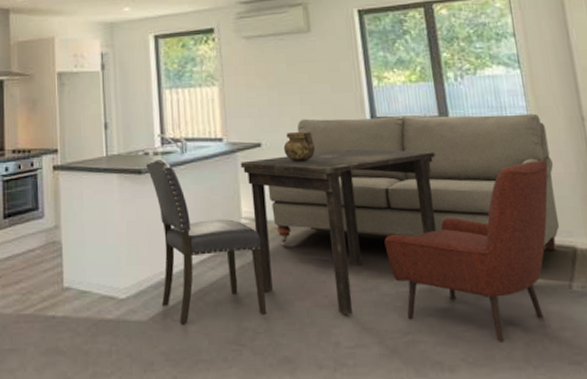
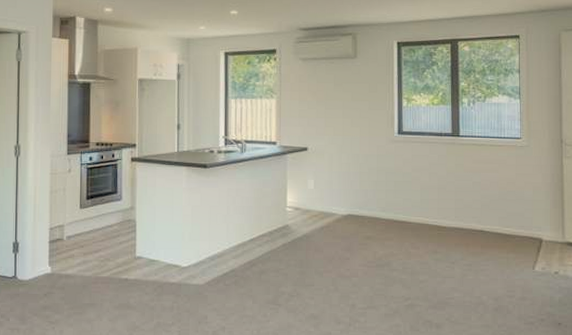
chair: present [146,159,267,325] -> none [211,157,302,288]
dining table: present [240,148,437,315] -> none [289,155,445,284]
sofa: present [267,113,560,250] -> none [310,130,534,240]
ceramic pot: present [283,132,316,161] -> none [325,140,352,164]
chair: present [384,160,548,342] -> none [398,172,531,307]

